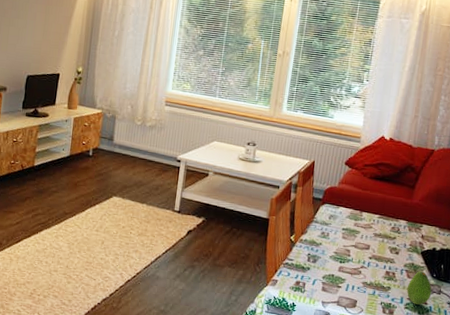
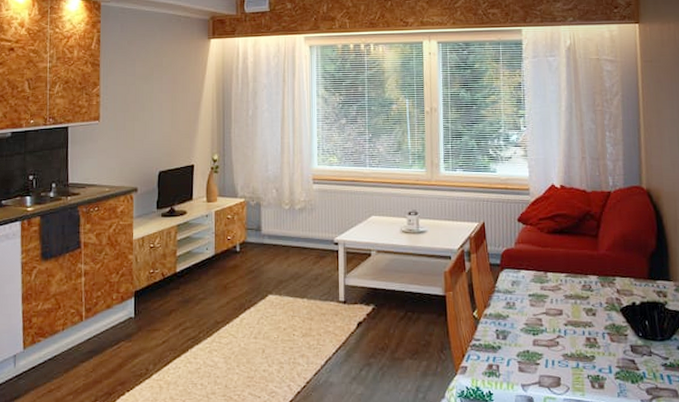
fruit: present [406,270,432,305] -> none [613,331,642,372]

